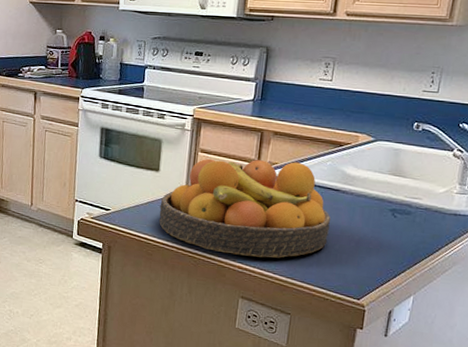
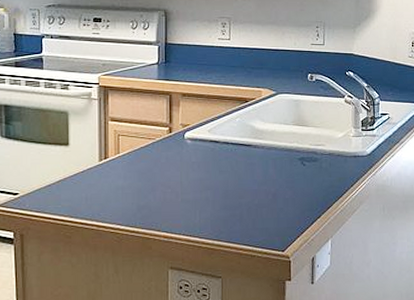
fruit bowl: present [159,158,331,258] -> none [74,122,247,224]

